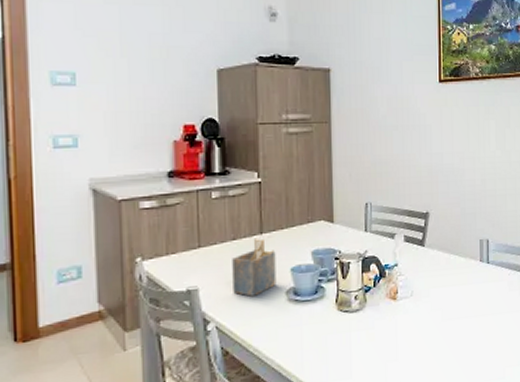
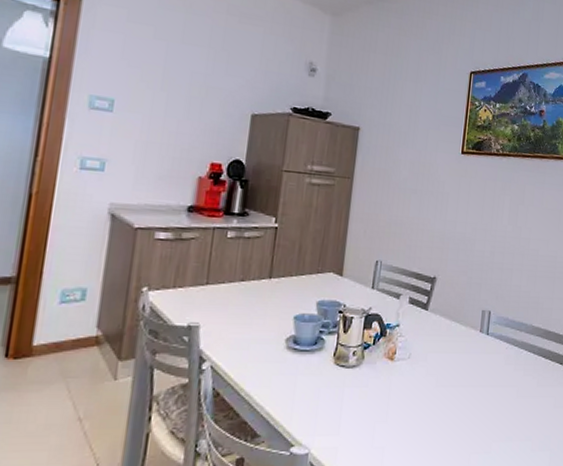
napkin holder: present [232,239,277,297] -> none [233,283,282,340]

